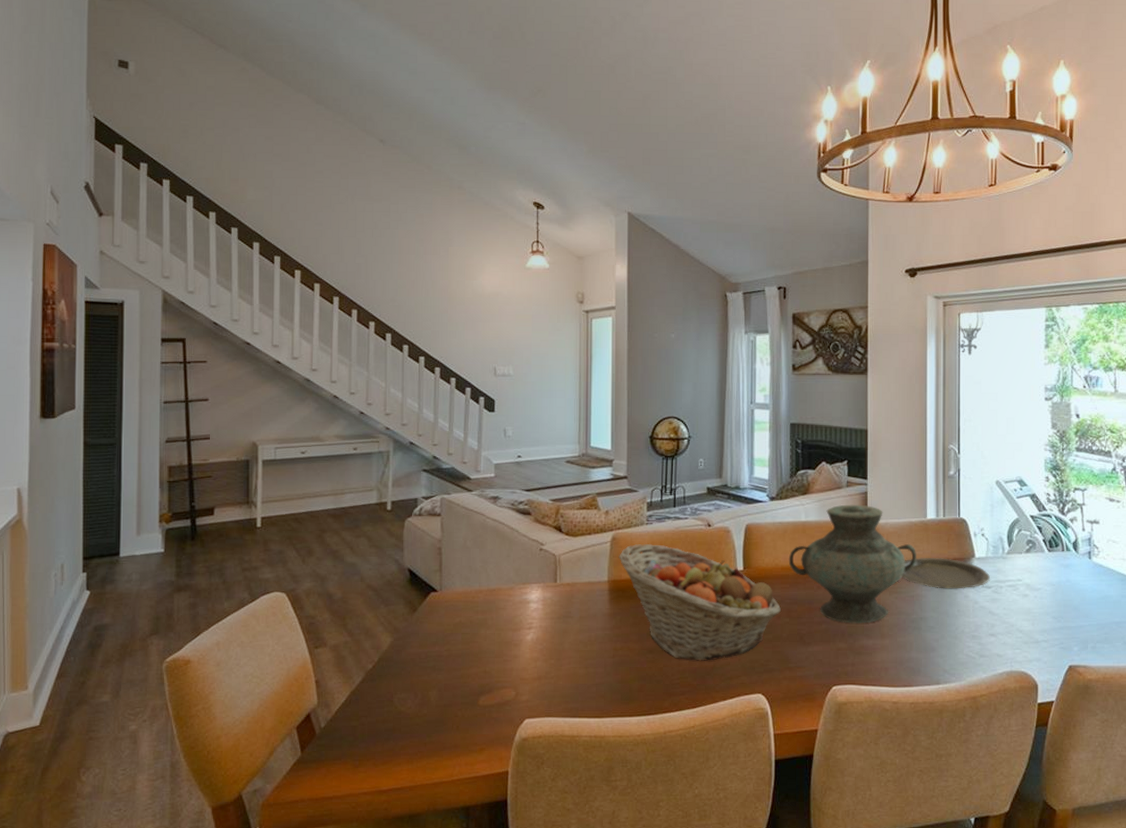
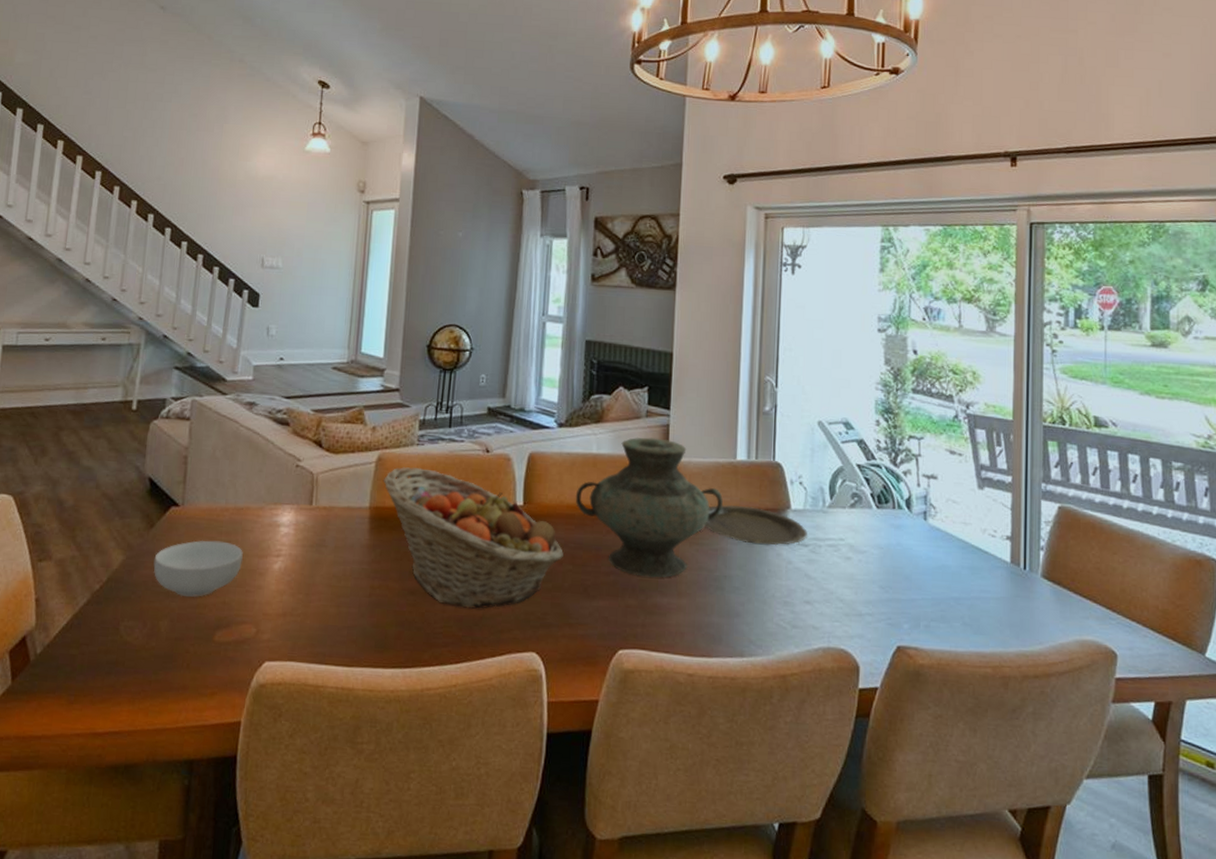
cereal bowl: none [419,619,498,669] -> present [153,540,243,597]

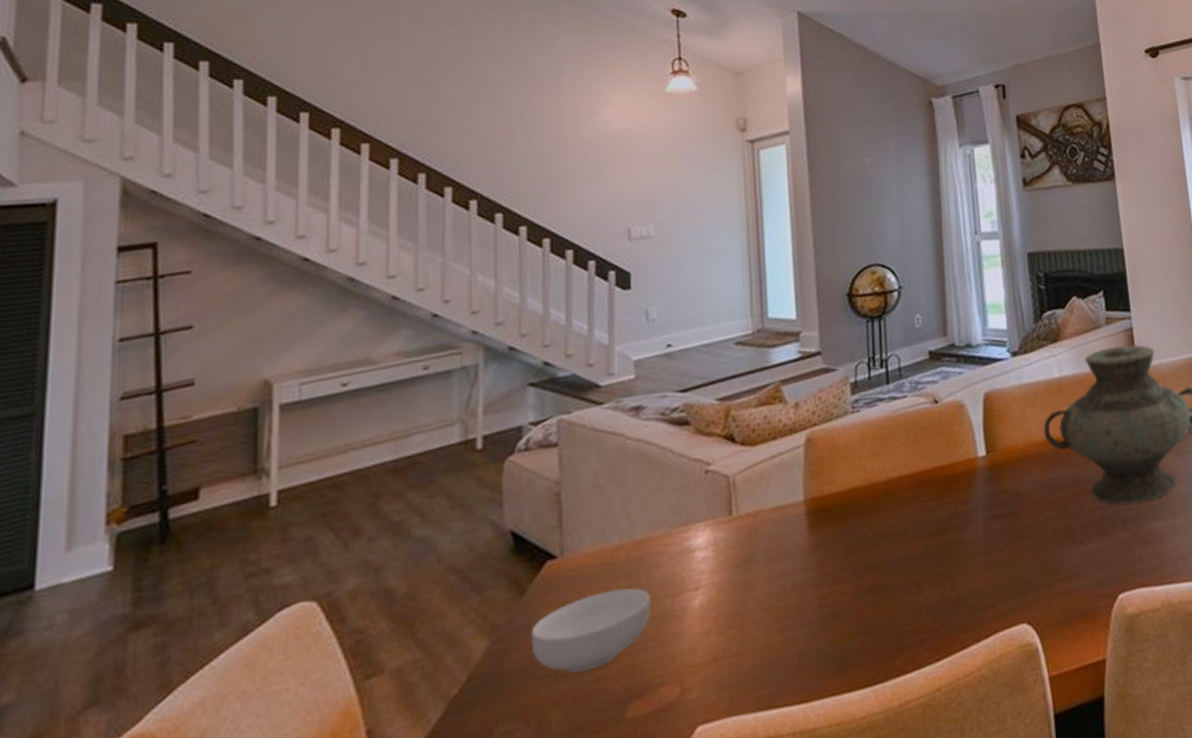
fruit basket: present [382,467,564,609] -> none [816,438,1042,595]

